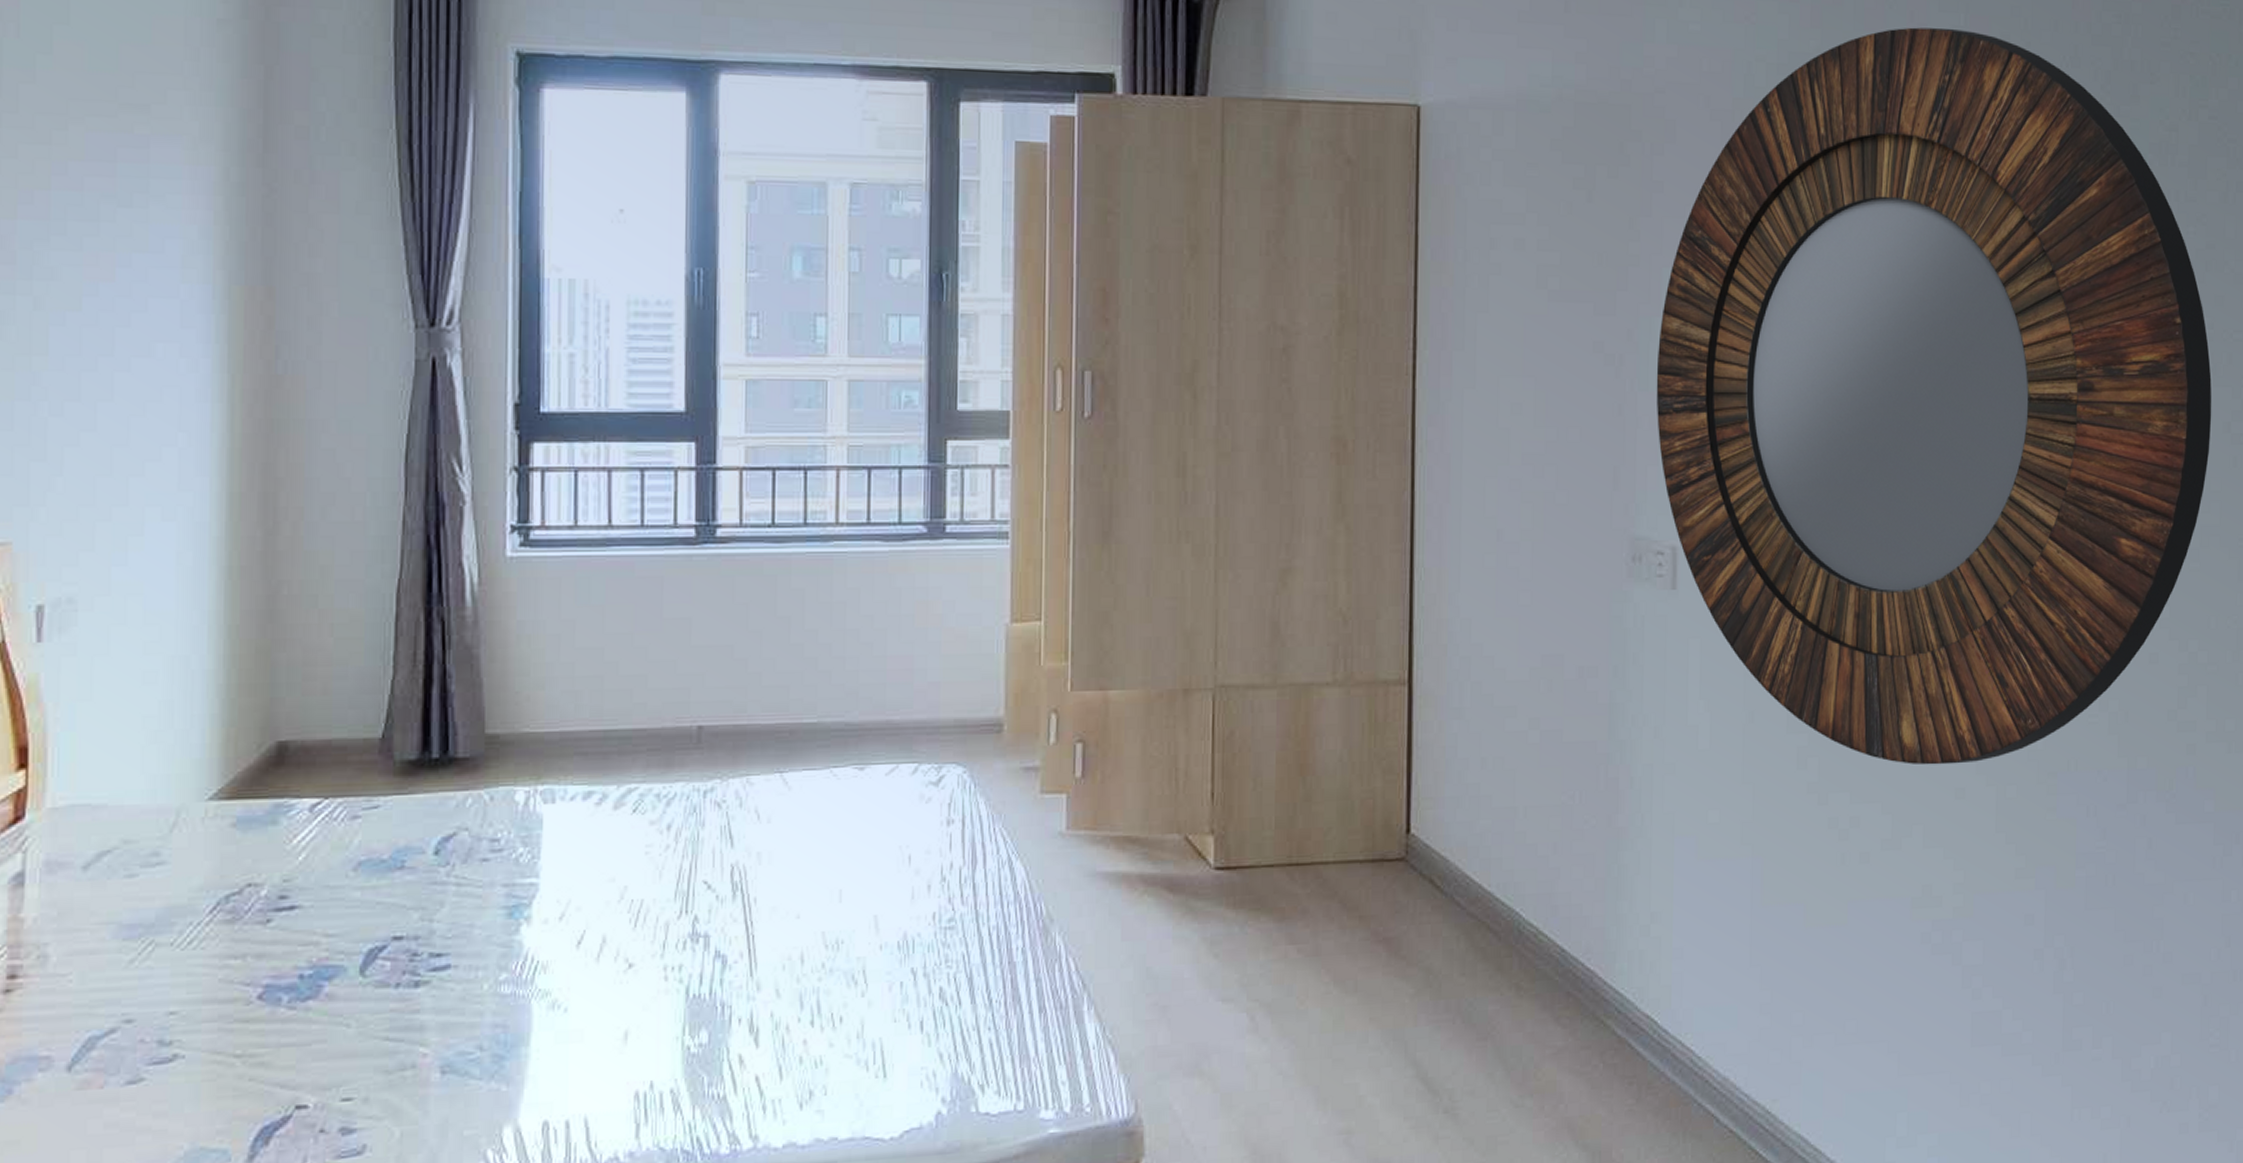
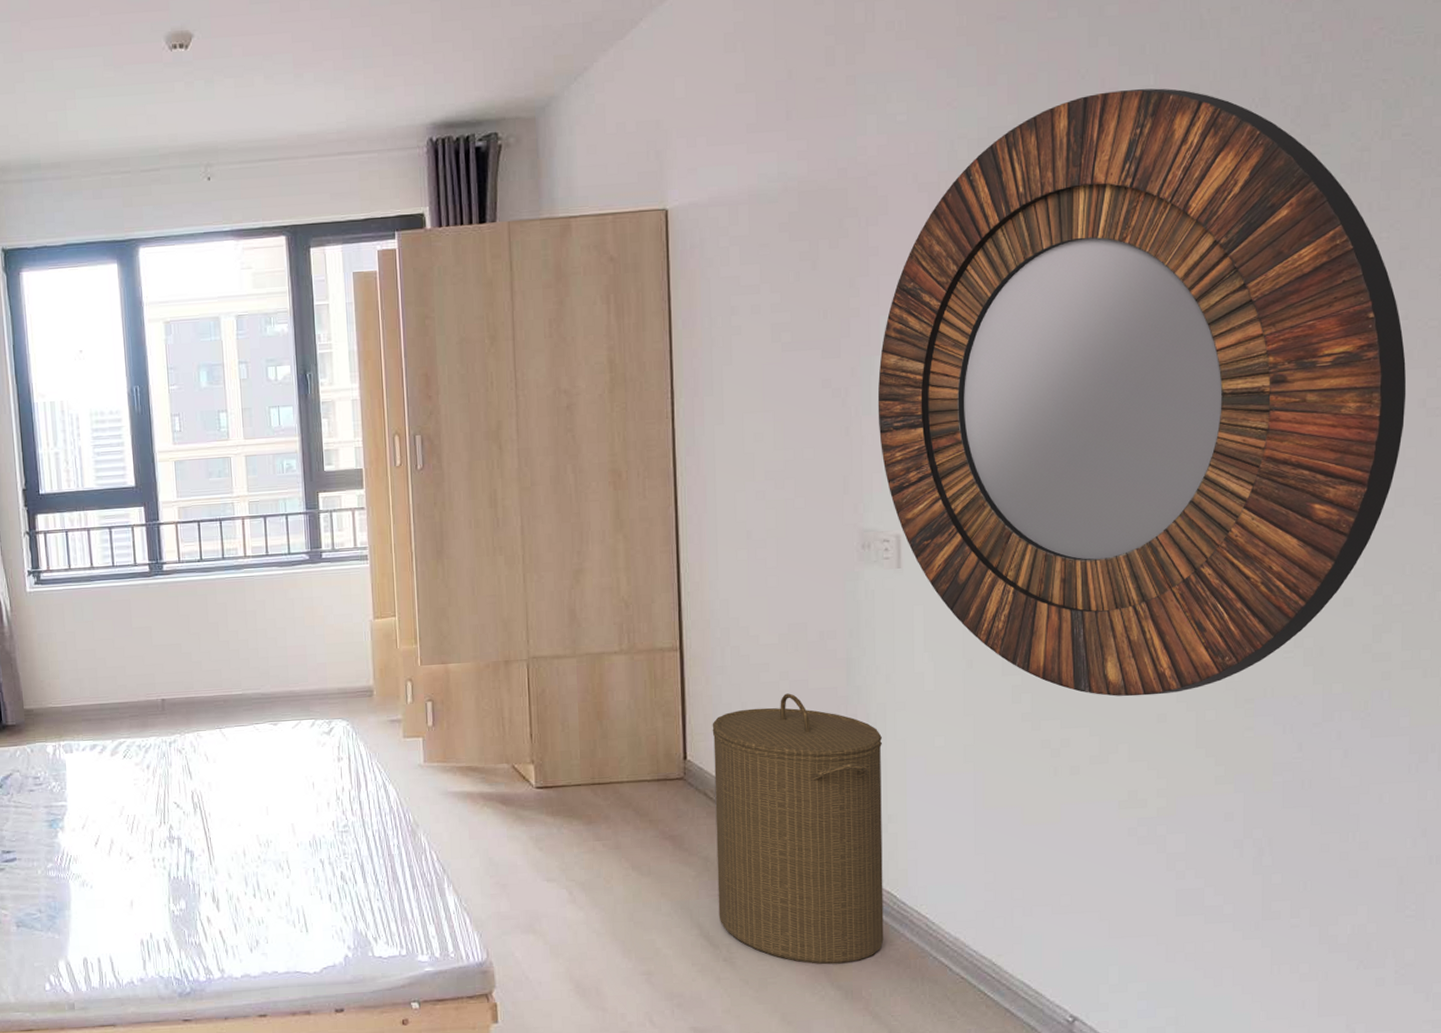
laundry hamper: none [1440,747,1647,1116] -> present [712,693,884,965]

